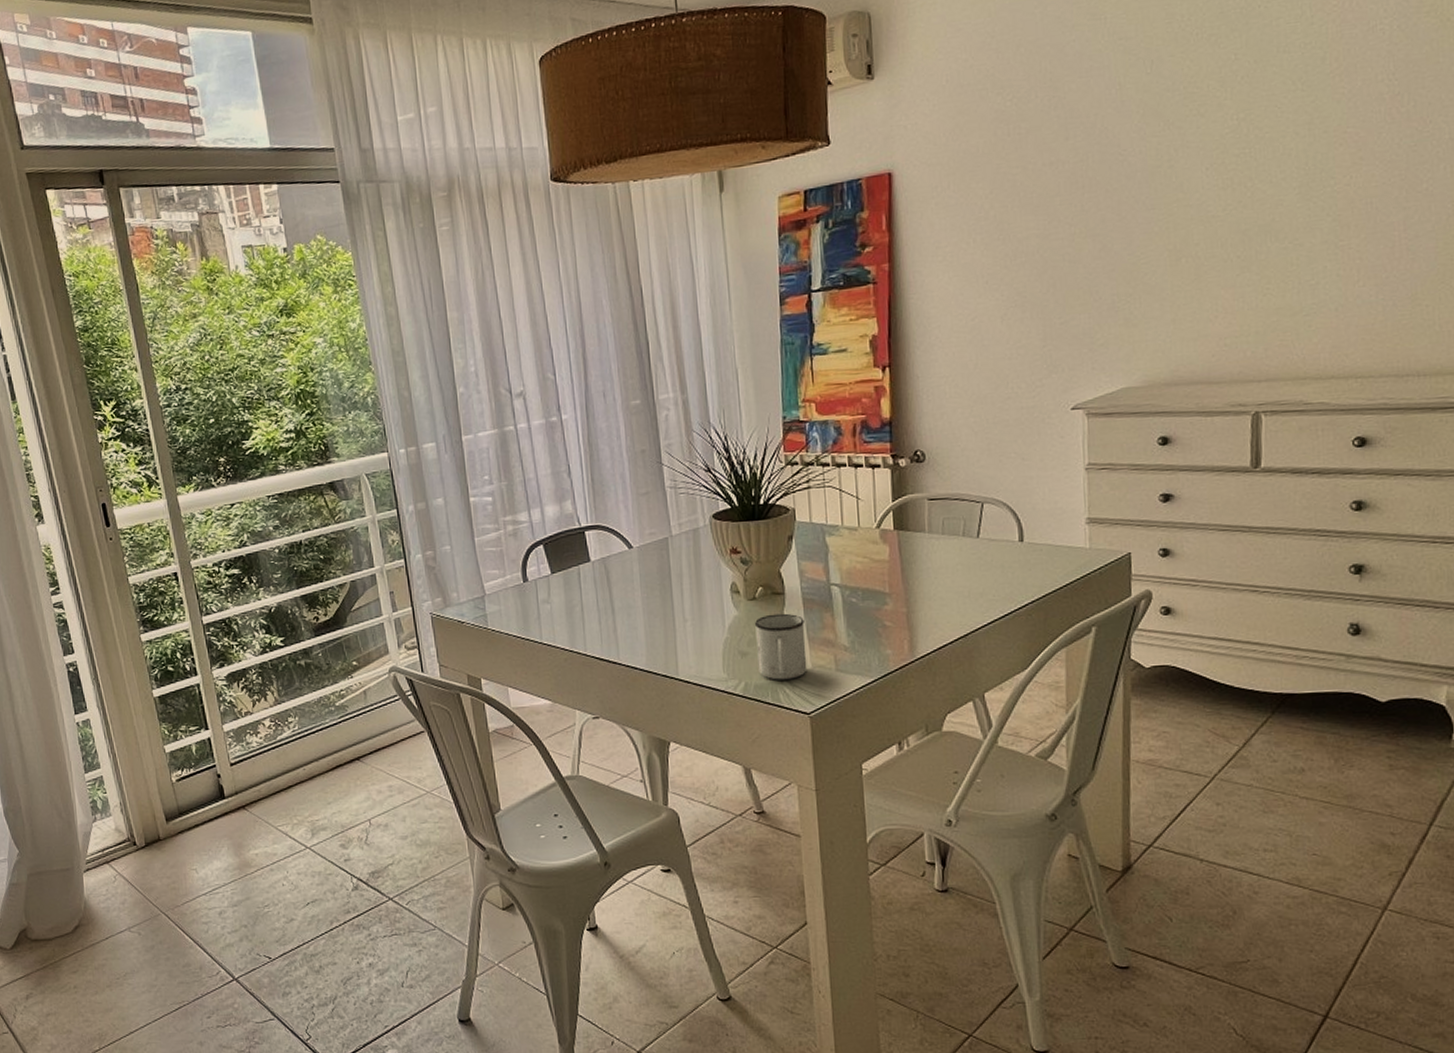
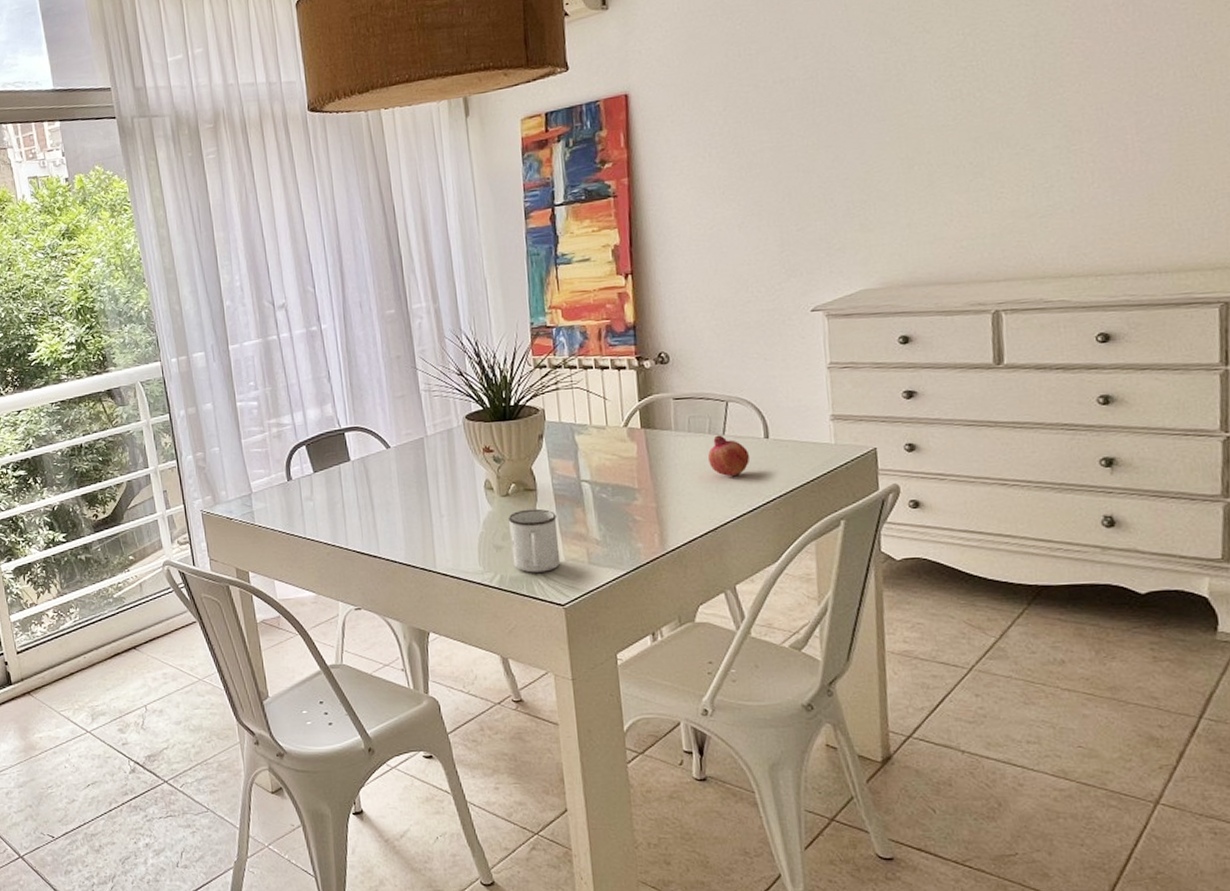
fruit: none [961,537,1004,581] -> present [708,435,750,477]

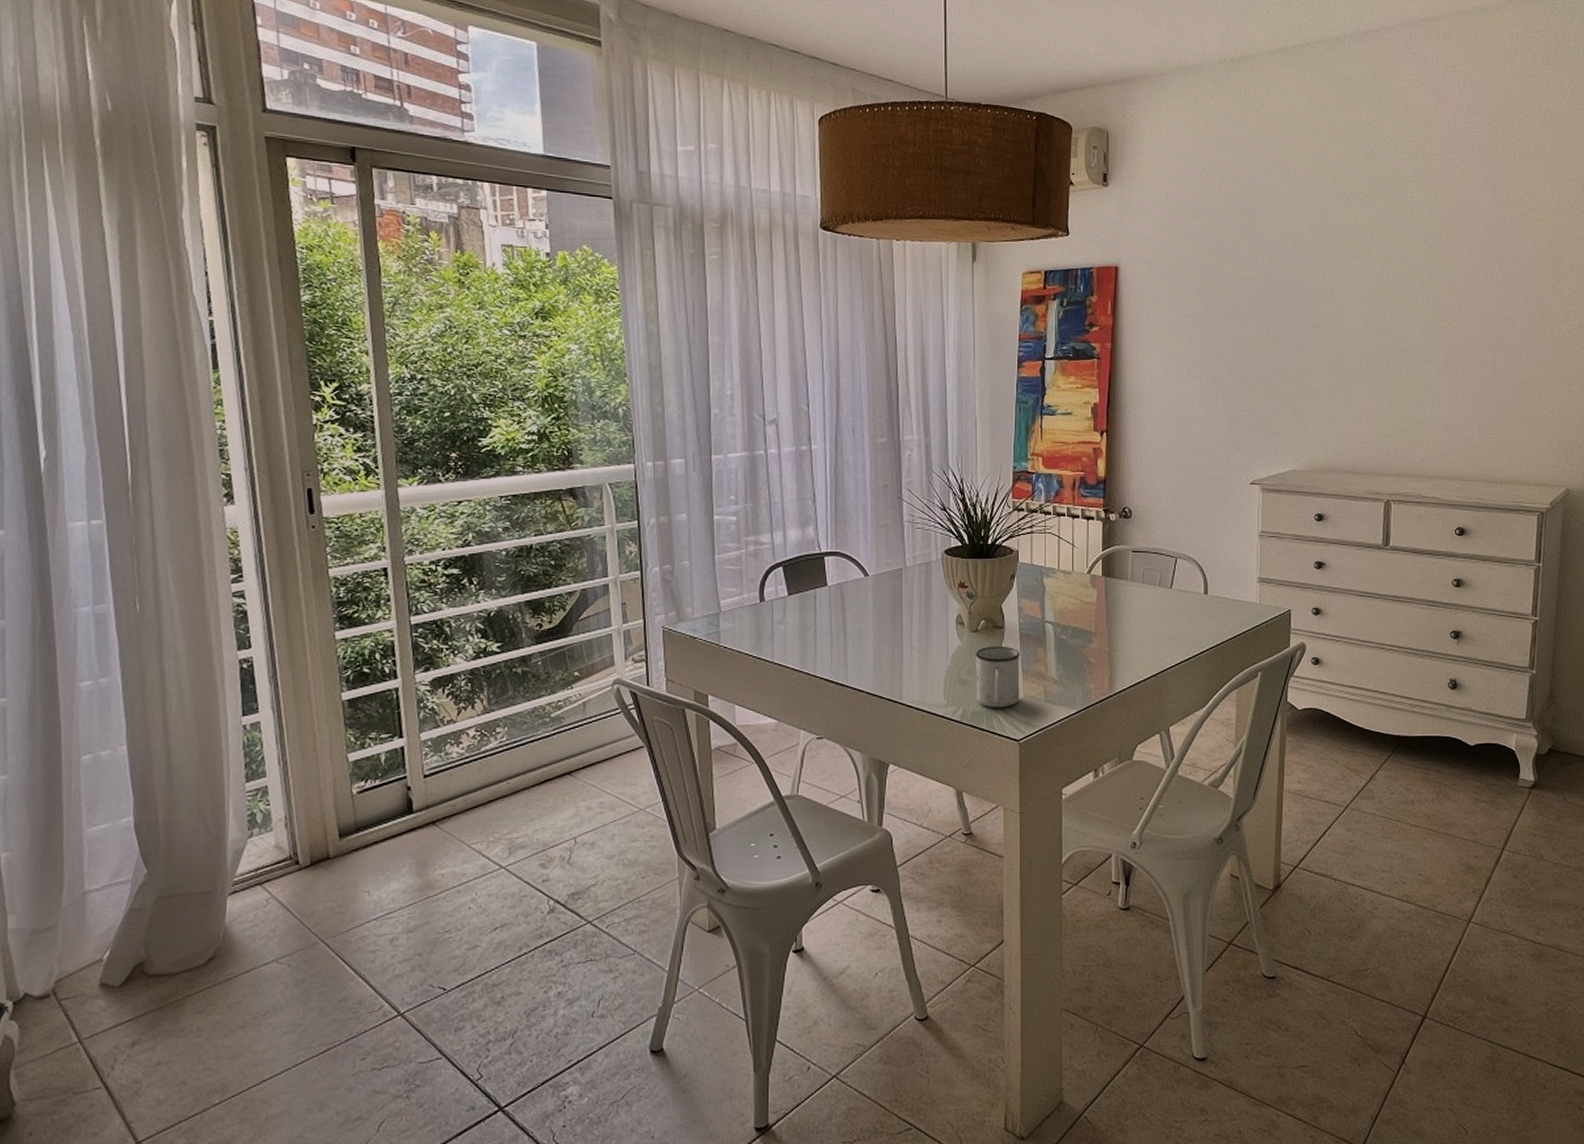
fruit: present [708,435,750,477] -> none [1157,588,1191,627]

